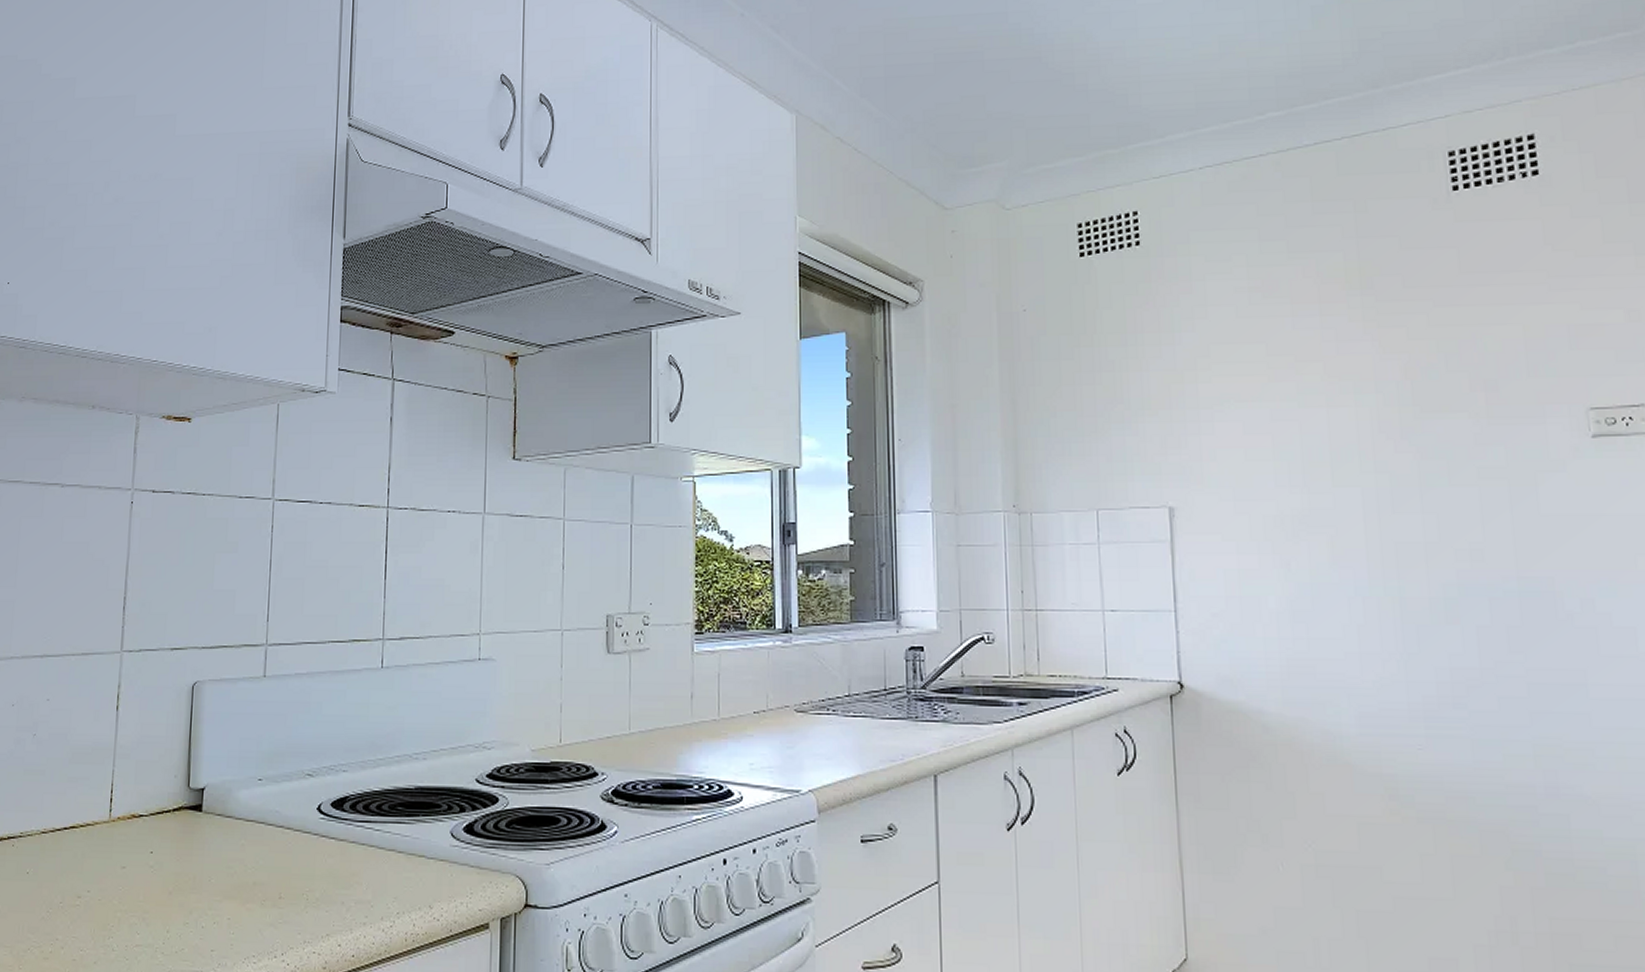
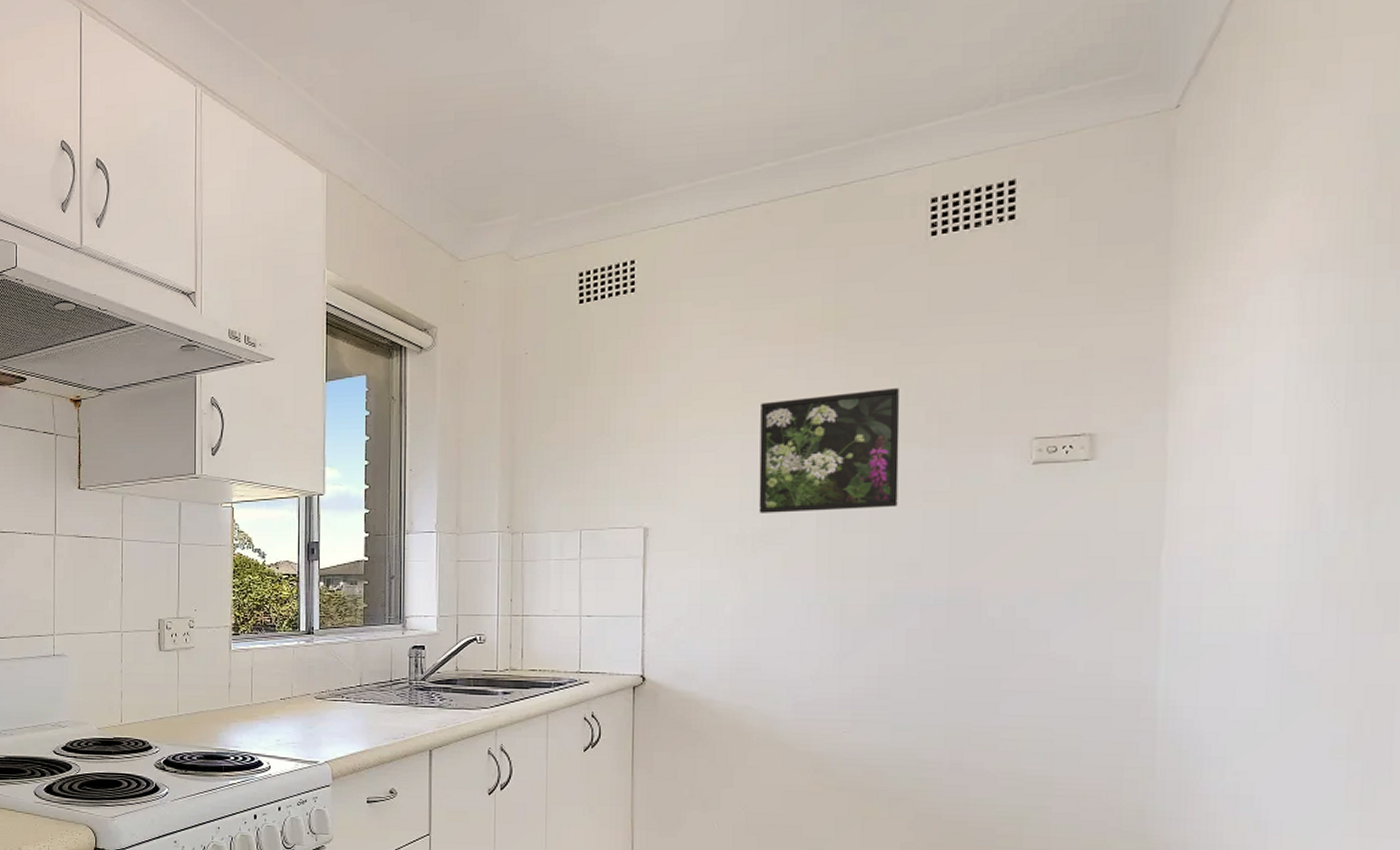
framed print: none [1288,352,1450,491] -> present [758,387,900,513]

